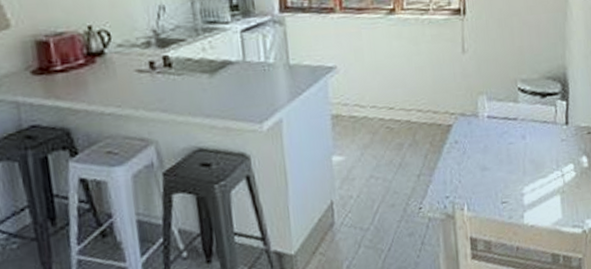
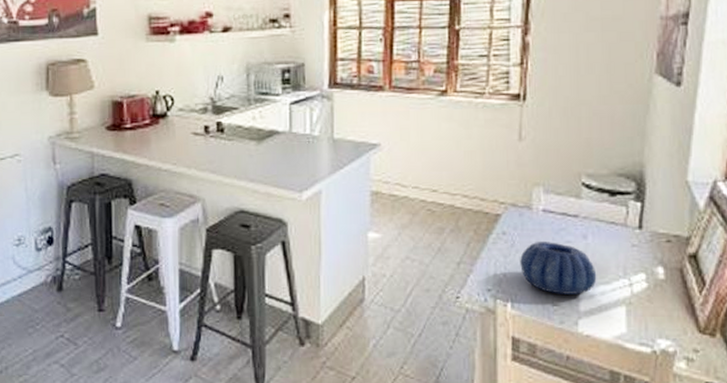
decorative bowl: none [471,145,536,193] -> present [520,241,597,294]

